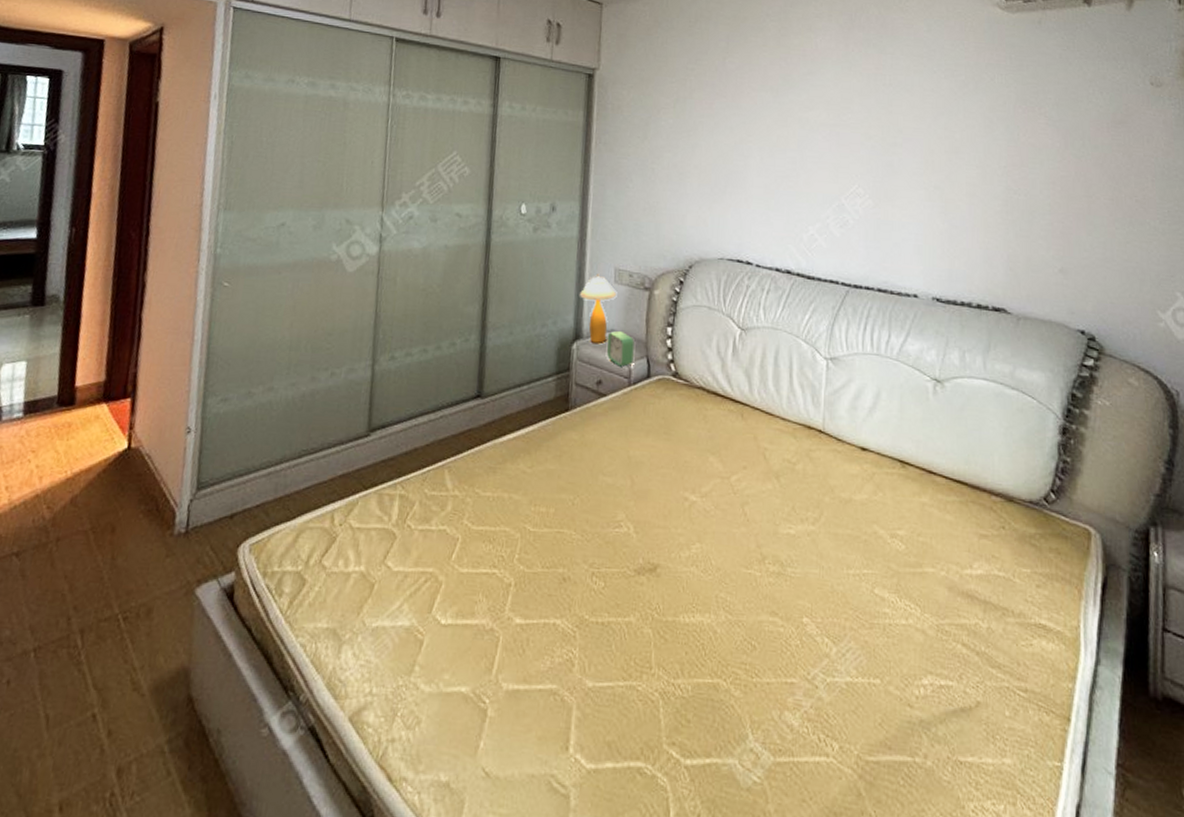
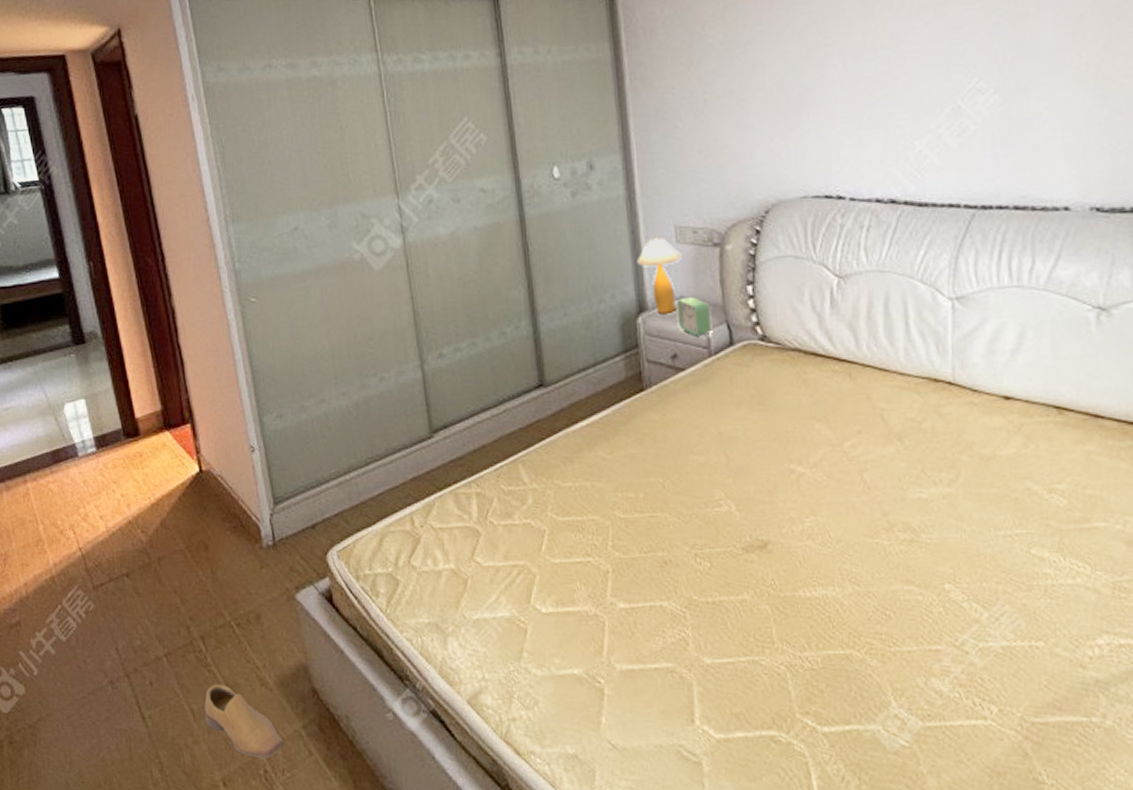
shoe: none [59,686,142,779] -> present [204,684,284,759]

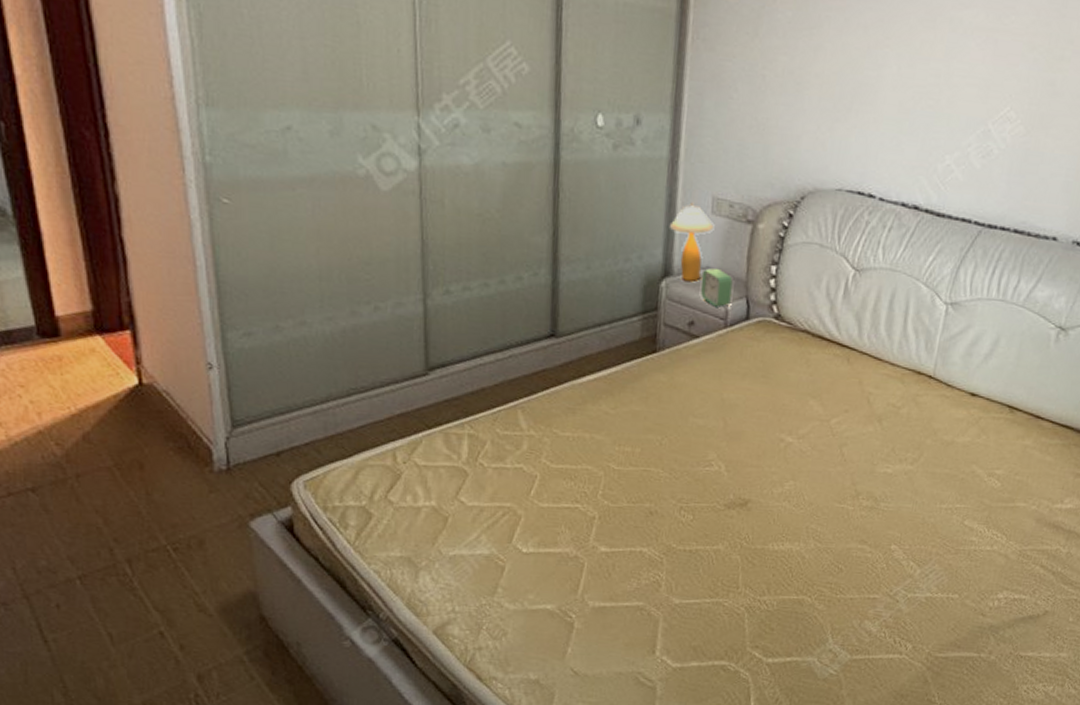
shoe: present [204,684,284,759] -> none [126,608,221,684]

